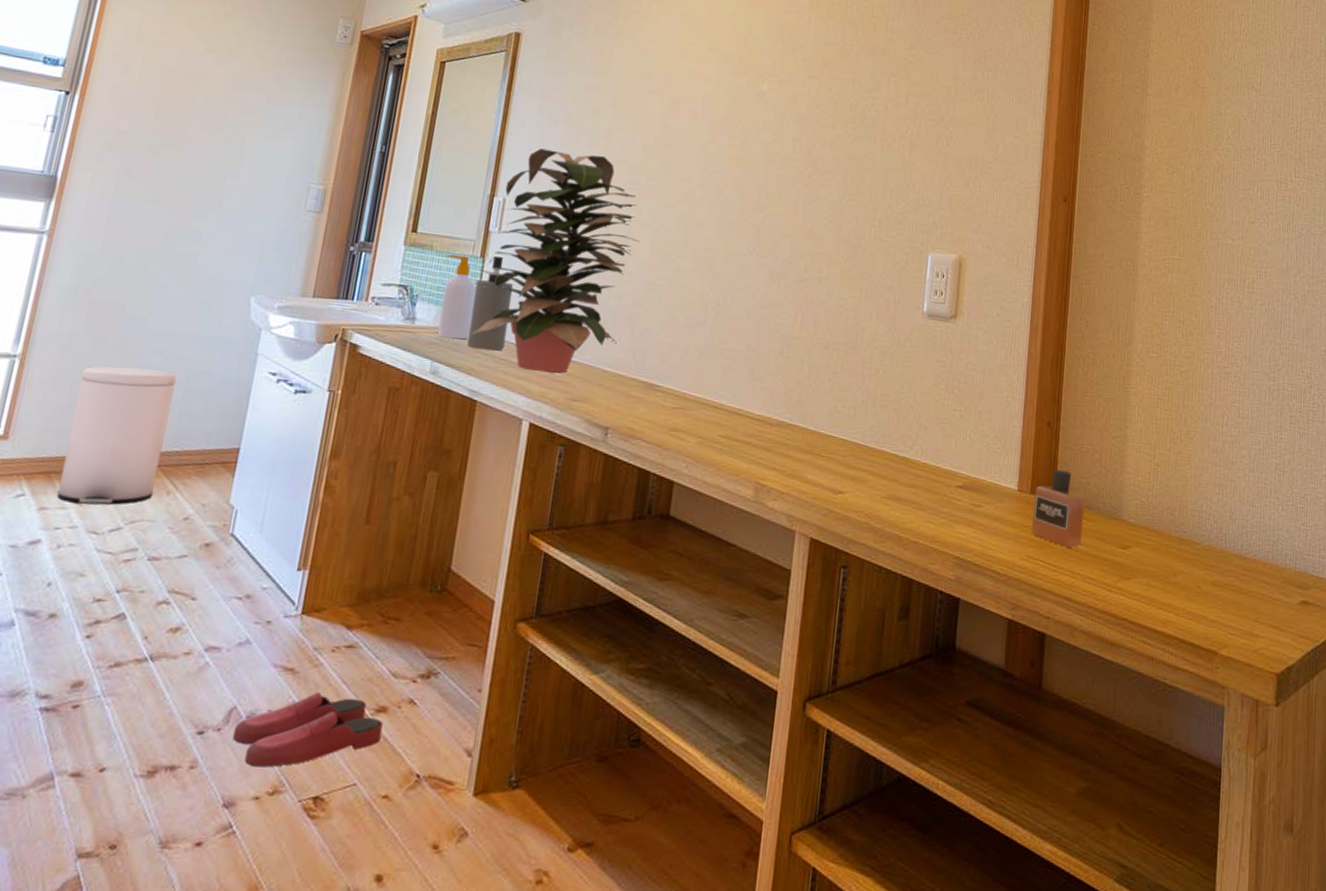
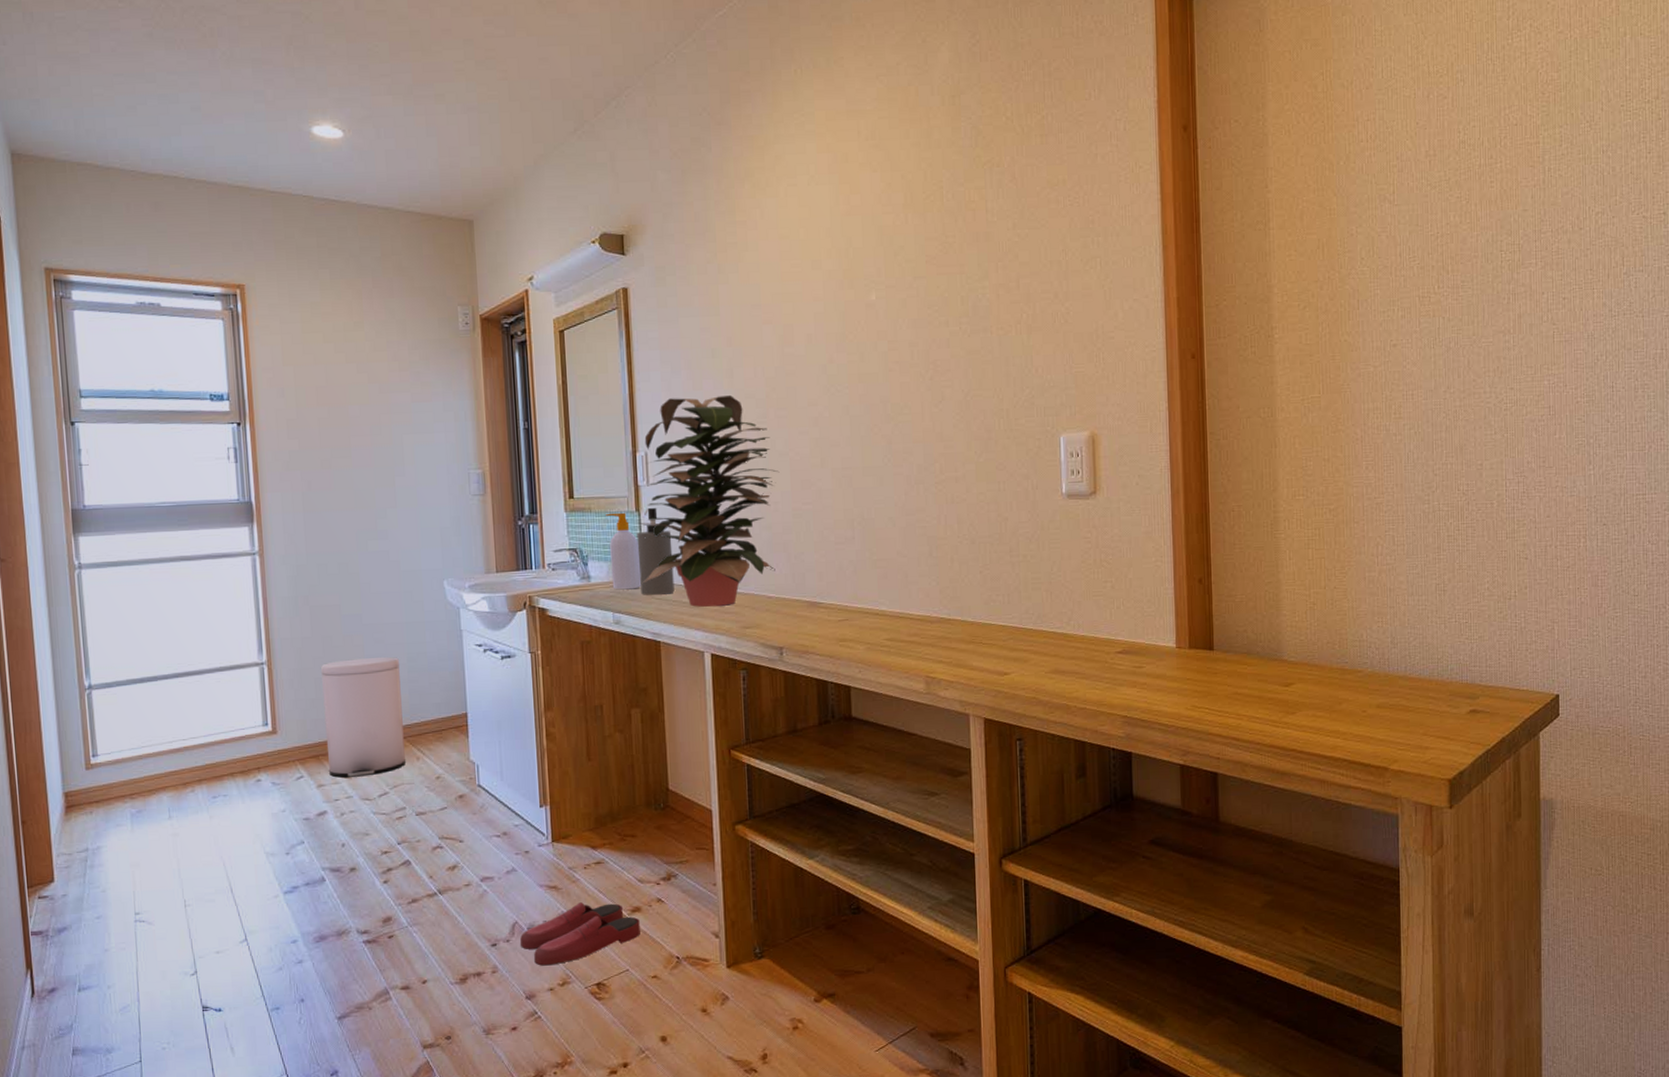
perfume: present [1031,469,1086,548] -> none [1193,622,1245,693]

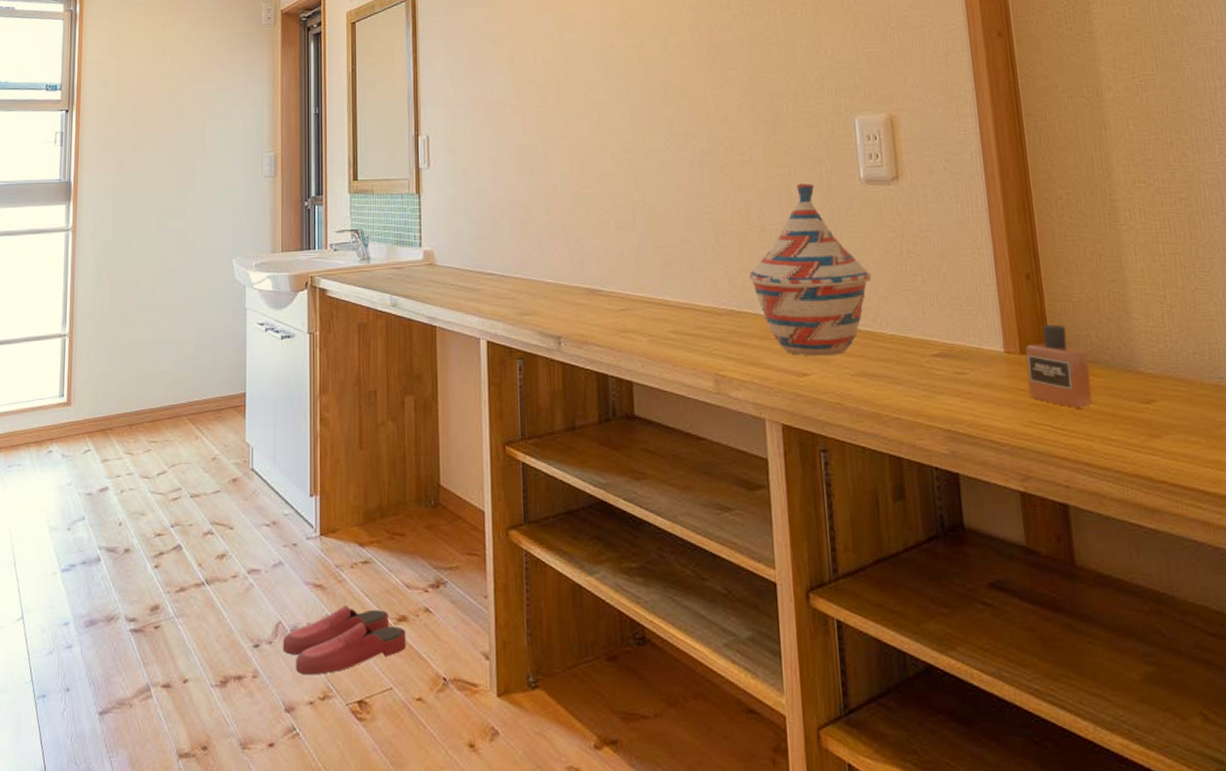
pedal bin: present [321,656,406,778] -> none [113,332,186,453]
soap bottle: present [606,512,642,590] -> none [387,194,420,272]
soap dispenser: present [636,507,675,595] -> none [416,189,452,278]
decorative plant: present [637,396,780,607] -> none [417,81,559,291]
woven basket: none [958,498,1068,657] -> present [748,183,872,357]
perfume: none [1193,622,1245,693] -> present [1025,324,1093,408]

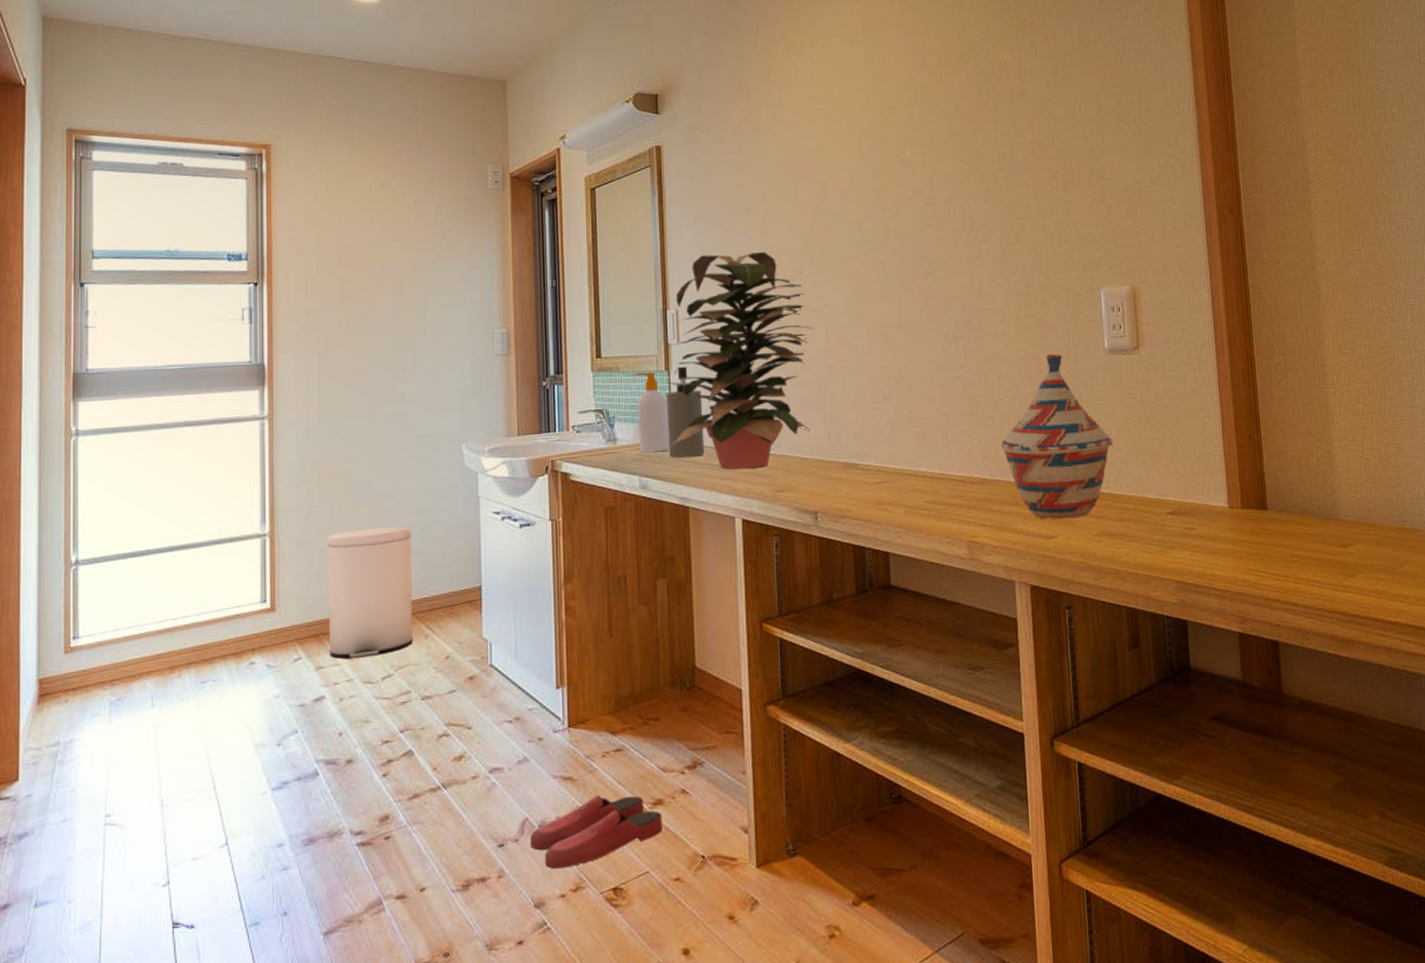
pedal bin: none [113,332,186,453] -> present [327,526,414,659]
soap bottle: none [387,194,420,272] -> present [634,371,670,453]
soap dispenser: none [416,189,452,278] -> present [666,366,705,458]
decorative plant: none [417,81,559,291] -> present [667,252,814,470]
perfume: present [1025,324,1093,408] -> none [1246,480,1301,555]

